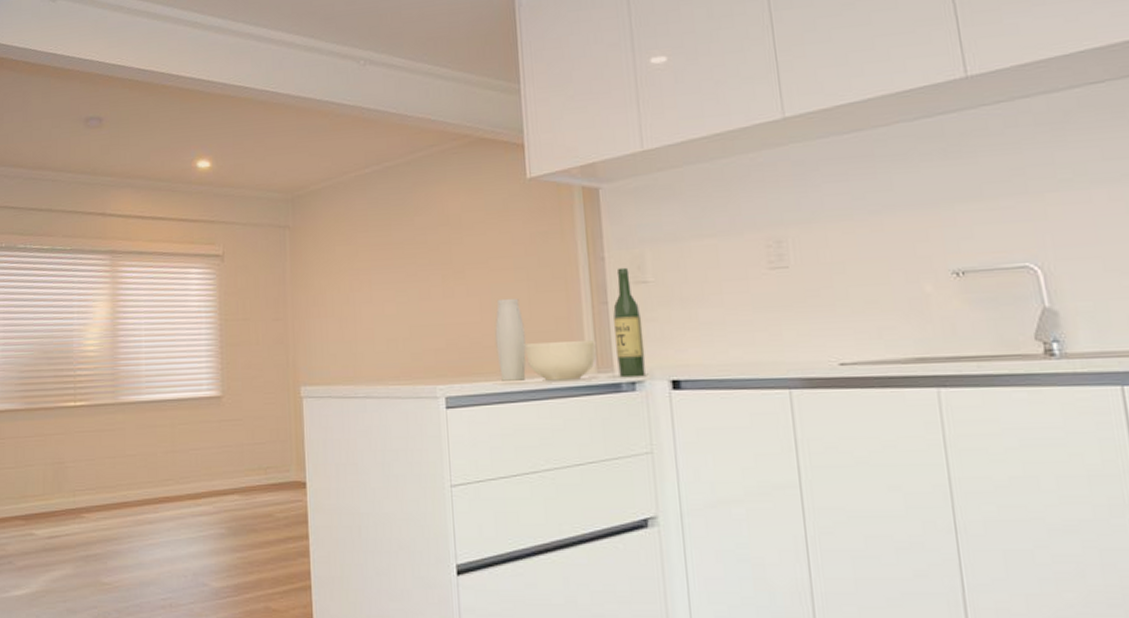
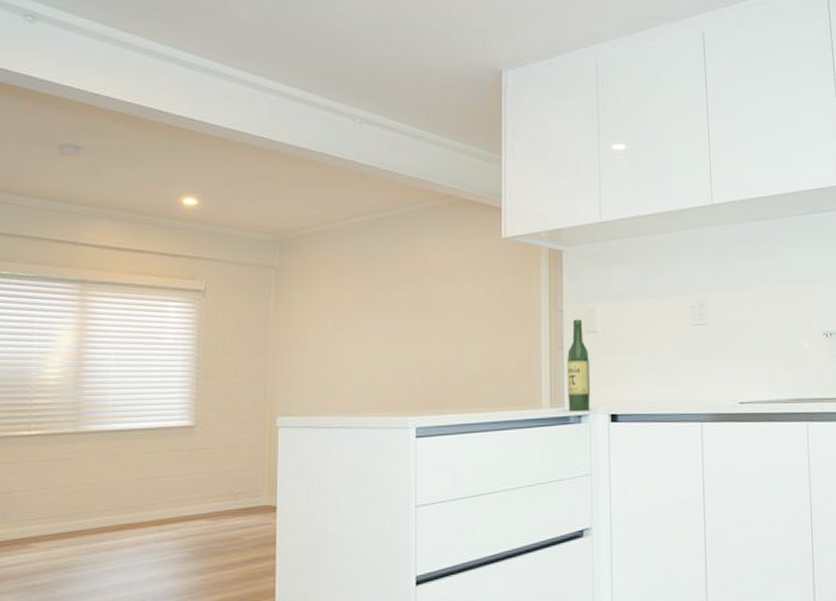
vase: present [495,298,526,383] -> none [465,341,491,415]
bowl: present [524,340,597,381] -> none [489,380,552,414]

